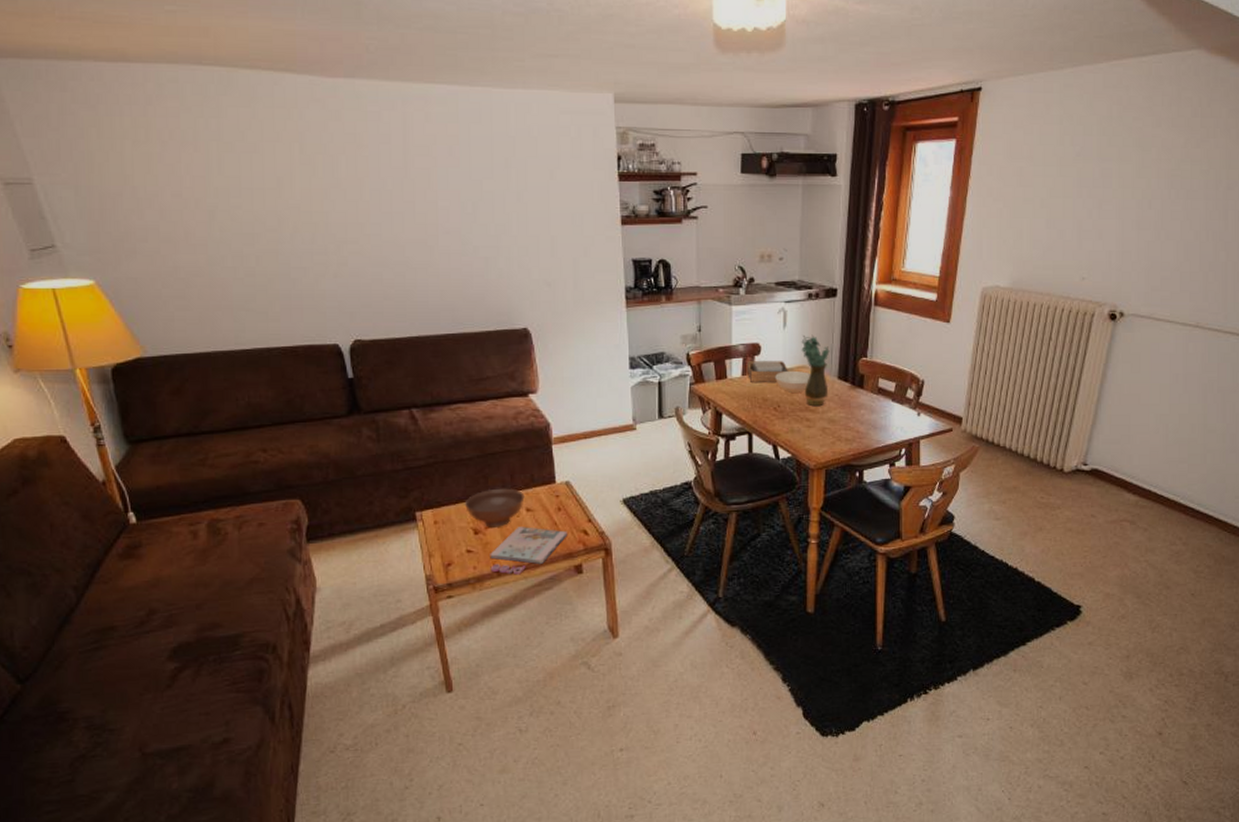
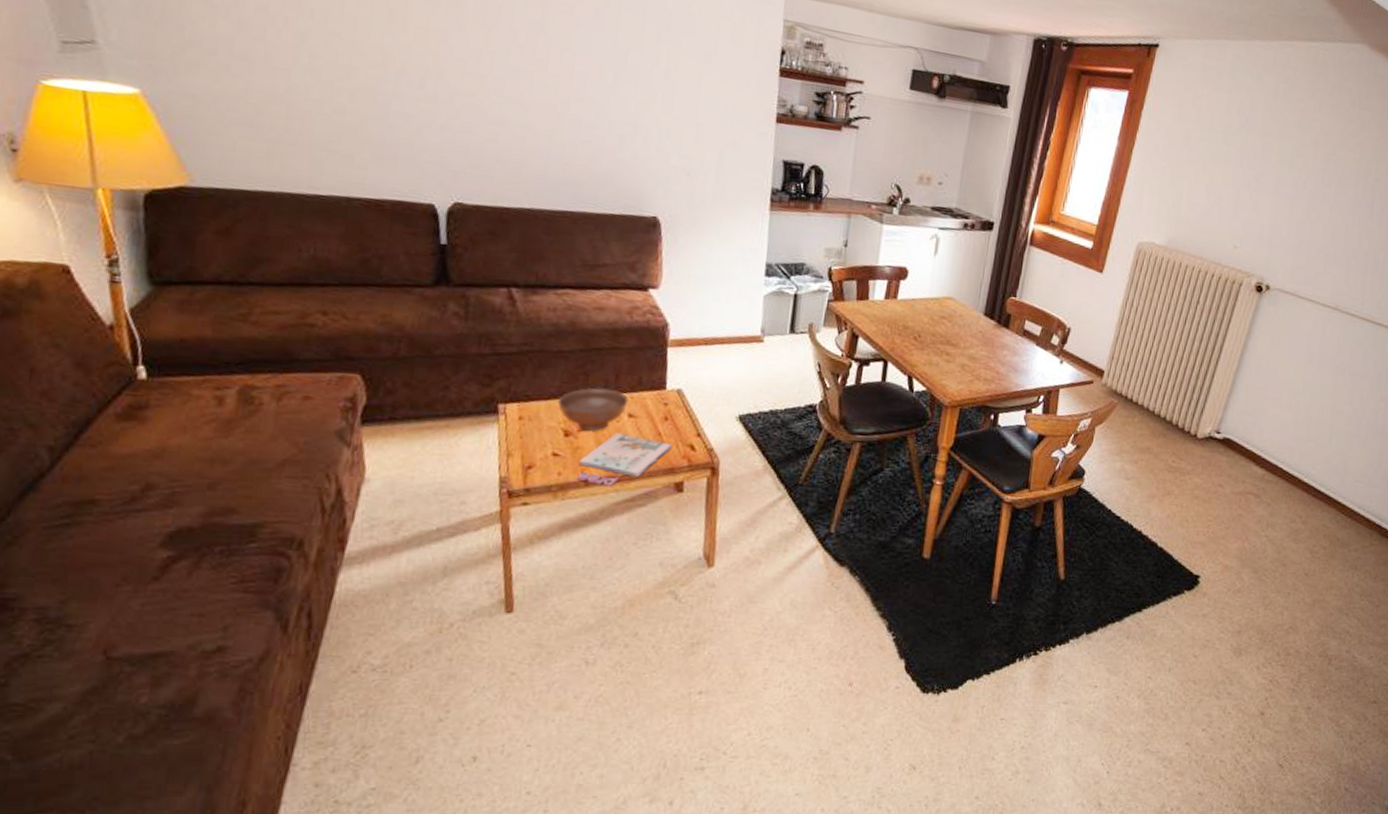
napkin holder: present [746,360,790,383] -> none [890,284,935,312]
bowl: present [775,370,810,393] -> none [919,300,956,325]
vase: present [801,334,830,407] -> none [947,266,979,342]

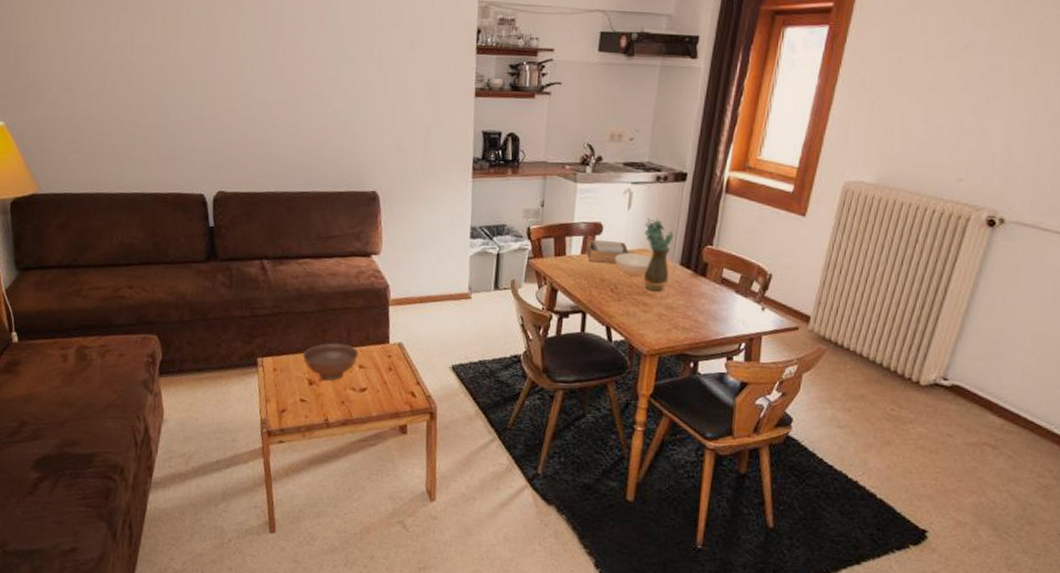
magazine: present [577,433,672,487] -> none [320,382,396,429]
napkin holder: none [890,284,935,312] -> present [586,240,630,265]
bowl: none [919,300,956,325] -> present [615,252,652,276]
vase: none [947,266,979,342] -> present [643,218,674,292]

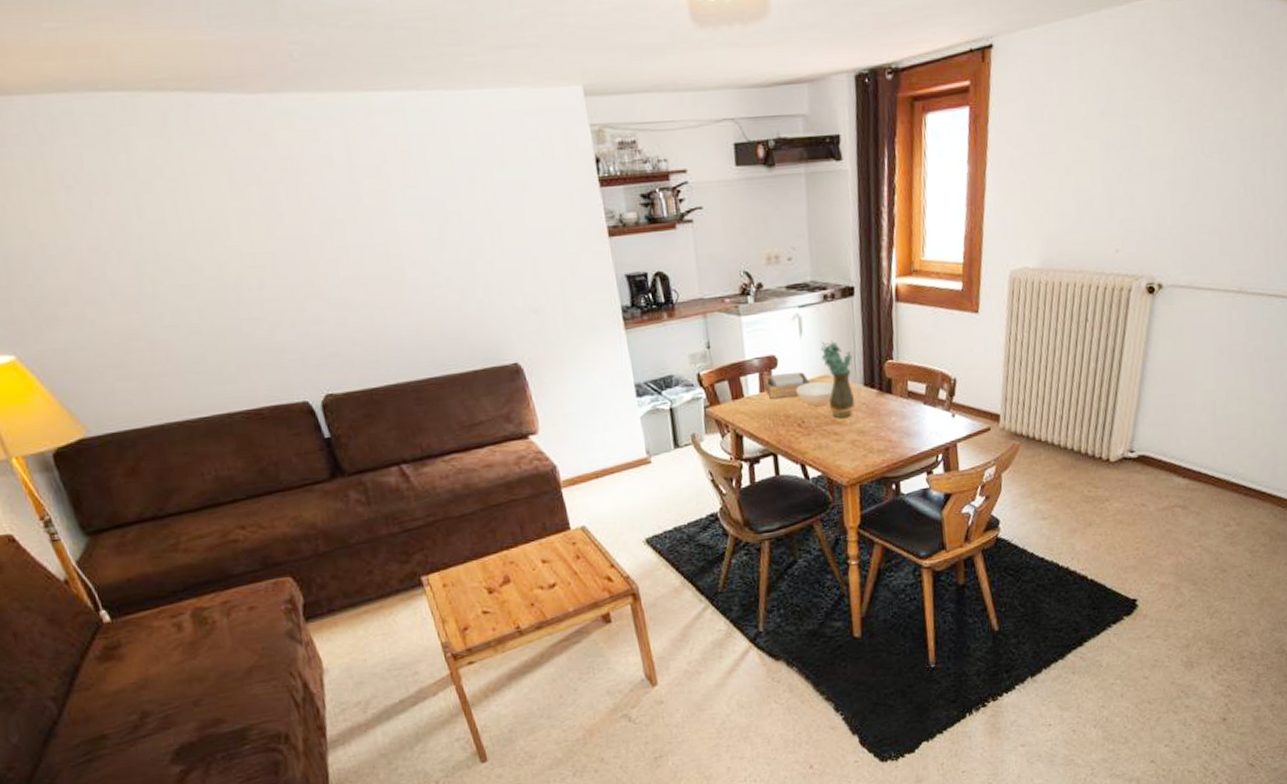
decorative bowl: present [302,343,359,380] -> none [473,539,539,585]

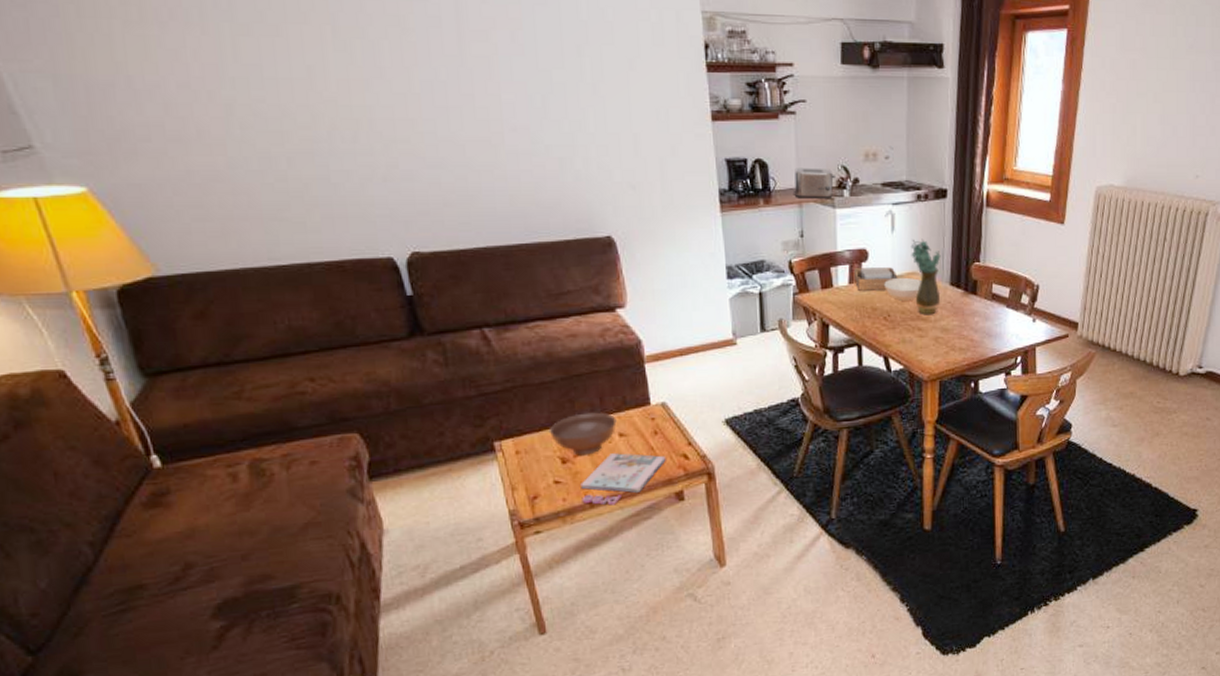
decorative bowl: none [473,539,539,585] -> present [548,412,617,455]
magazine: none [508,579,590,632] -> present [580,453,666,506]
toaster: none [696,276,738,310] -> present [794,168,835,200]

